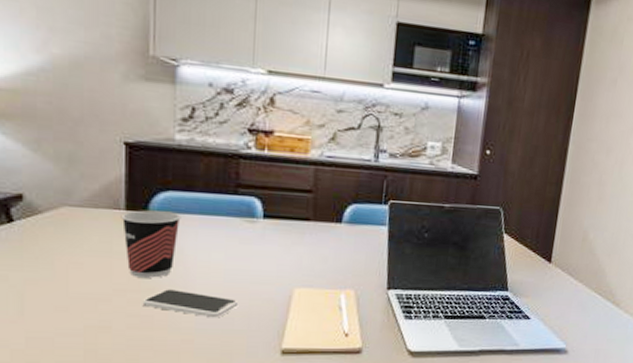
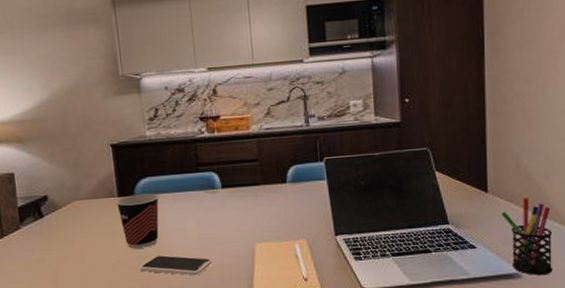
pen holder: none [559,273,605,352] -> present [500,197,553,275]

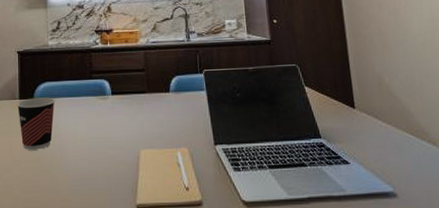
smartphone: present [140,255,213,276] -> none [32,158,100,180]
pen holder: present [500,197,553,275] -> none [369,115,427,195]

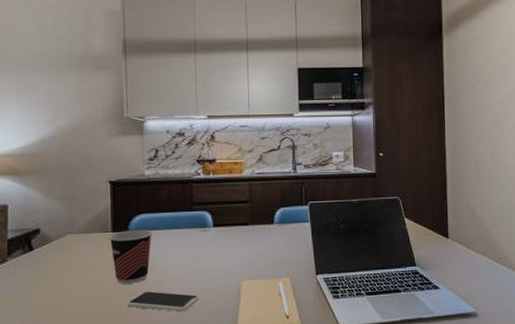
smartphone: none [32,158,100,180] -> present [127,291,200,312]

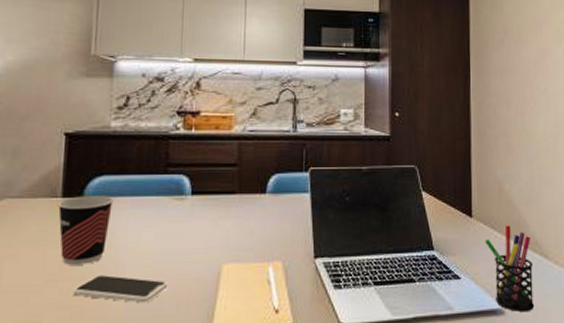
pen holder: none [459,244,503,314] -> present [484,225,534,312]

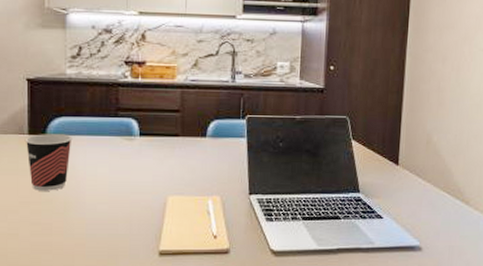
smartphone: present [73,275,168,303] -> none [43,200,122,224]
pen holder: present [484,225,534,312] -> none [408,173,454,249]

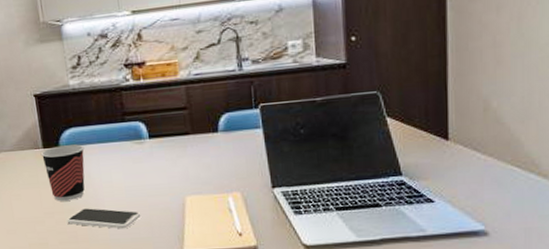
smartphone: none [43,200,122,224] -> present [67,208,141,229]

